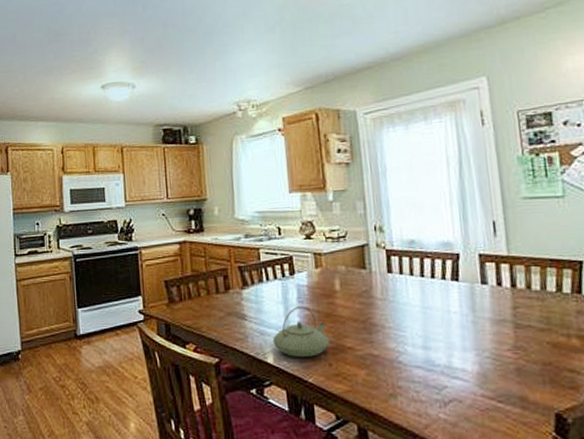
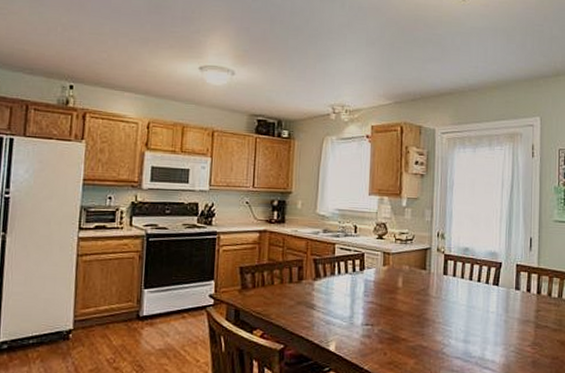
teapot: present [272,305,330,357] -> none [336,299,387,346]

